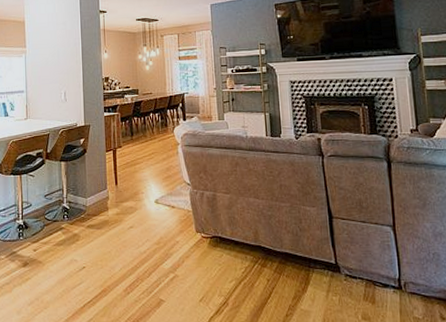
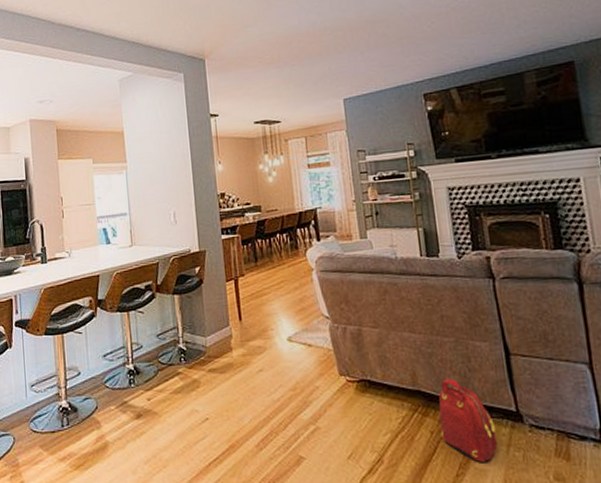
backpack: none [275,236,320,306] -> present [438,378,499,463]

